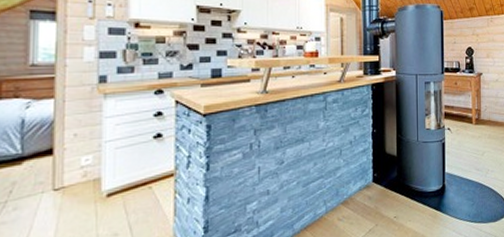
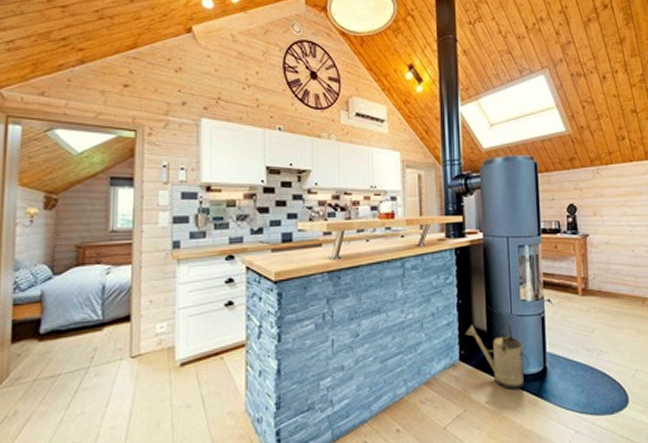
watering can: none [378,150,432,205] -> present [465,324,530,389]

